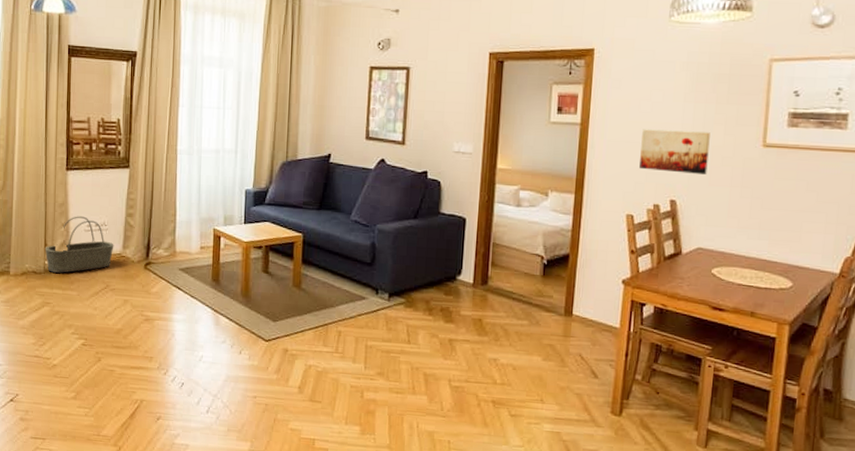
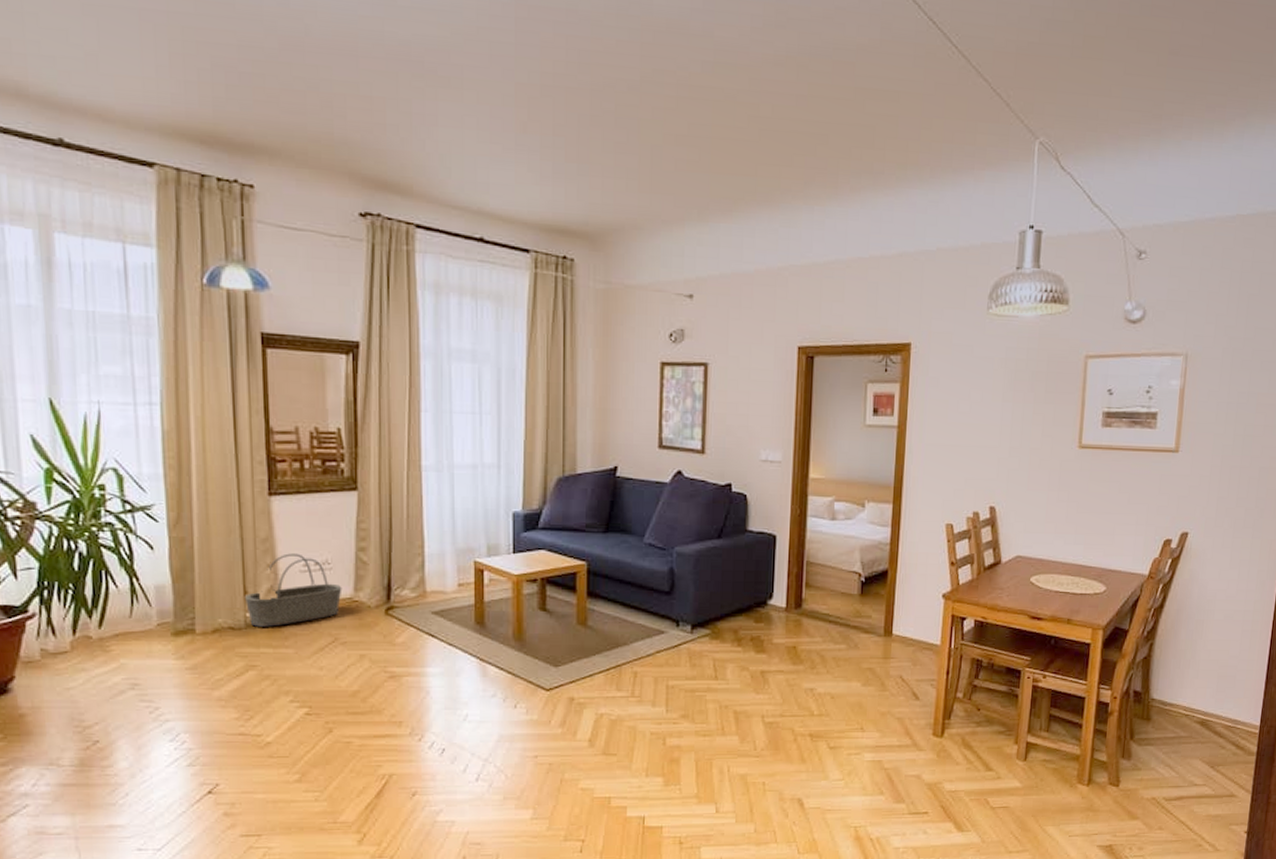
wall art: present [639,129,710,174] -> none [959,431,1028,478]

